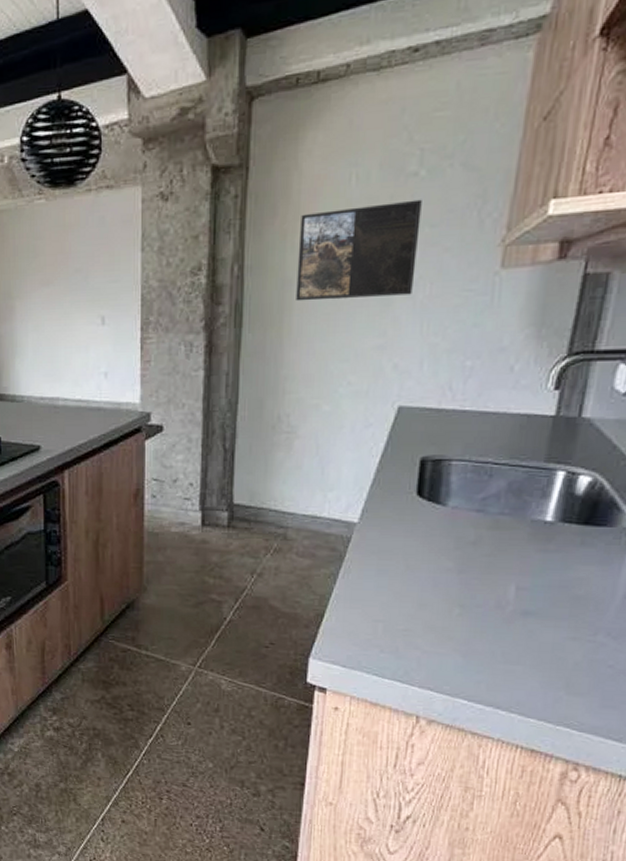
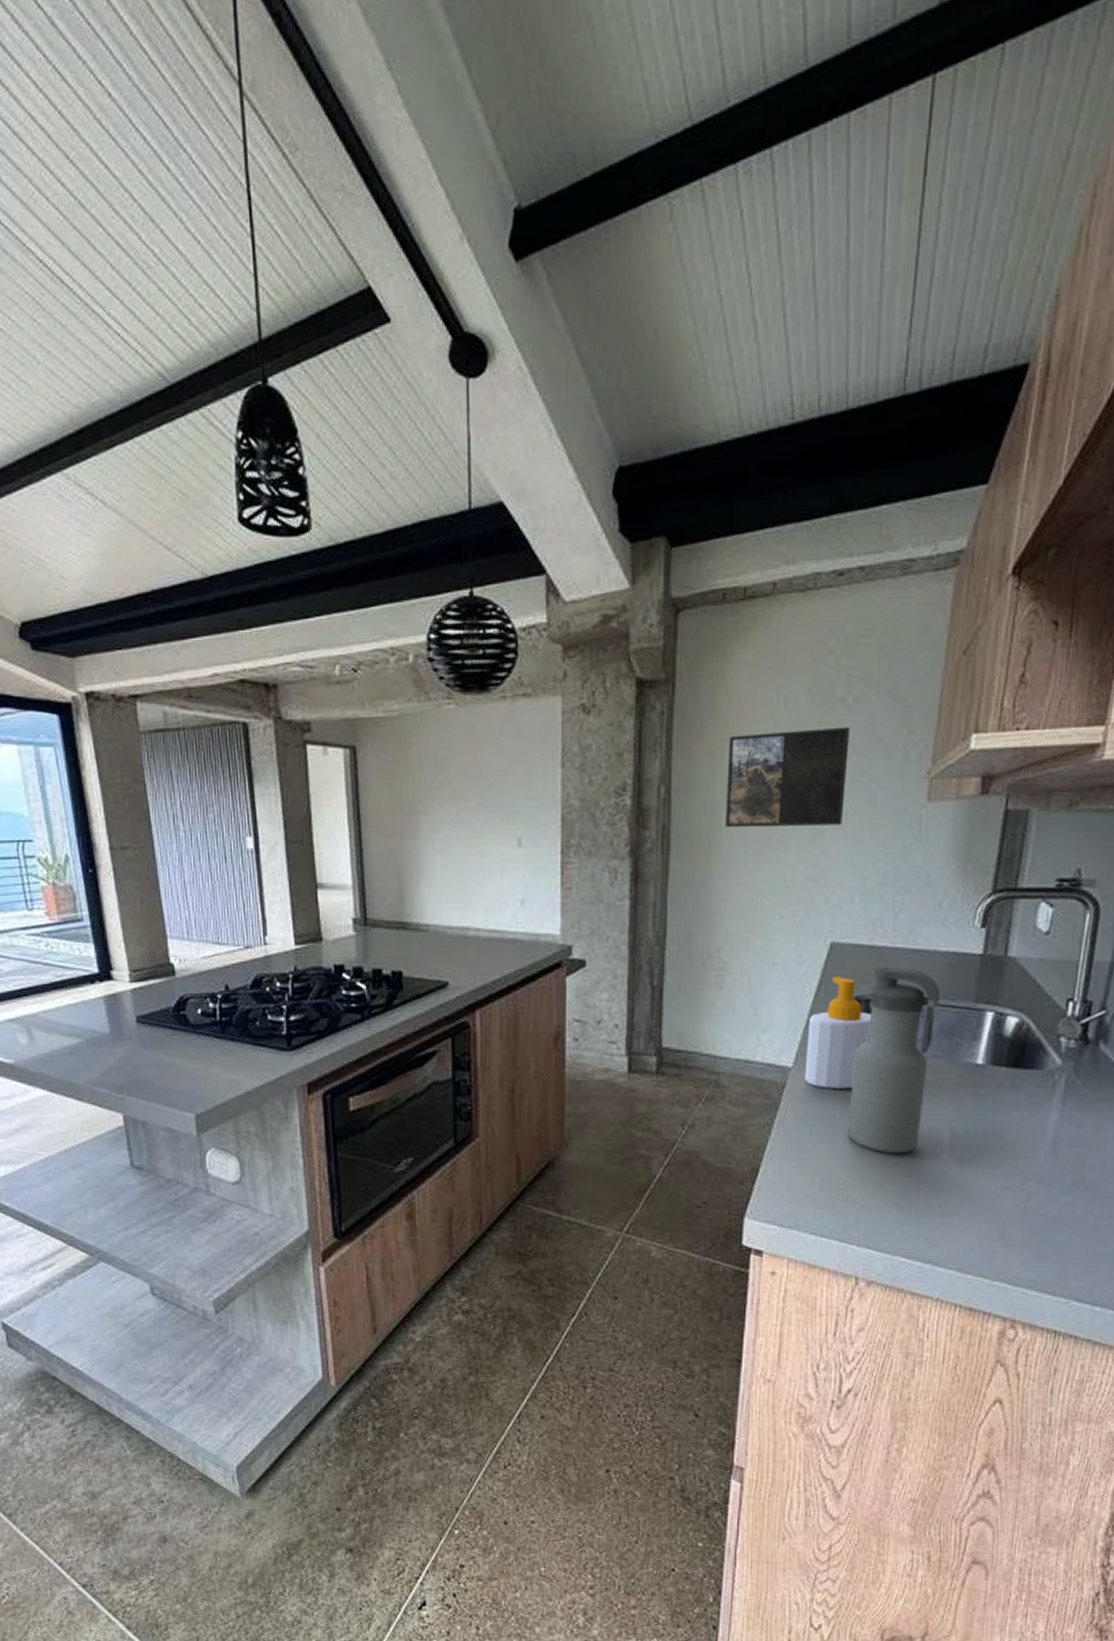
soap bottle: none [369,439,439,543] -> present [804,977,873,1089]
water bottle: none [411,428,510,604] -> present [848,966,941,1153]

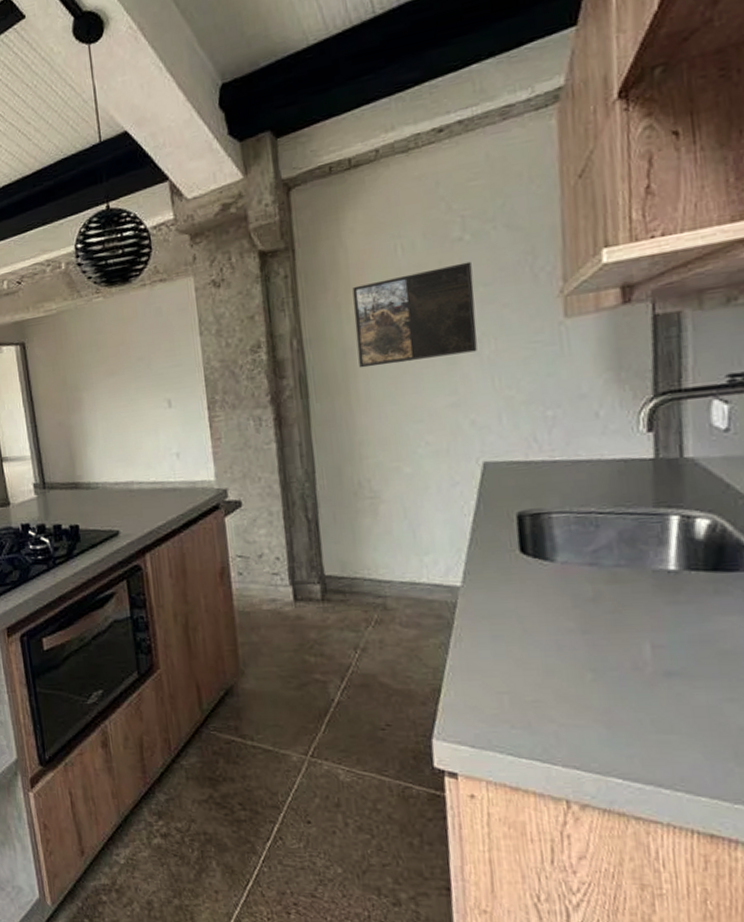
soap bottle: present [804,977,873,1089] -> none [472,494,542,605]
water bottle: present [848,966,941,1153] -> none [527,479,616,668]

